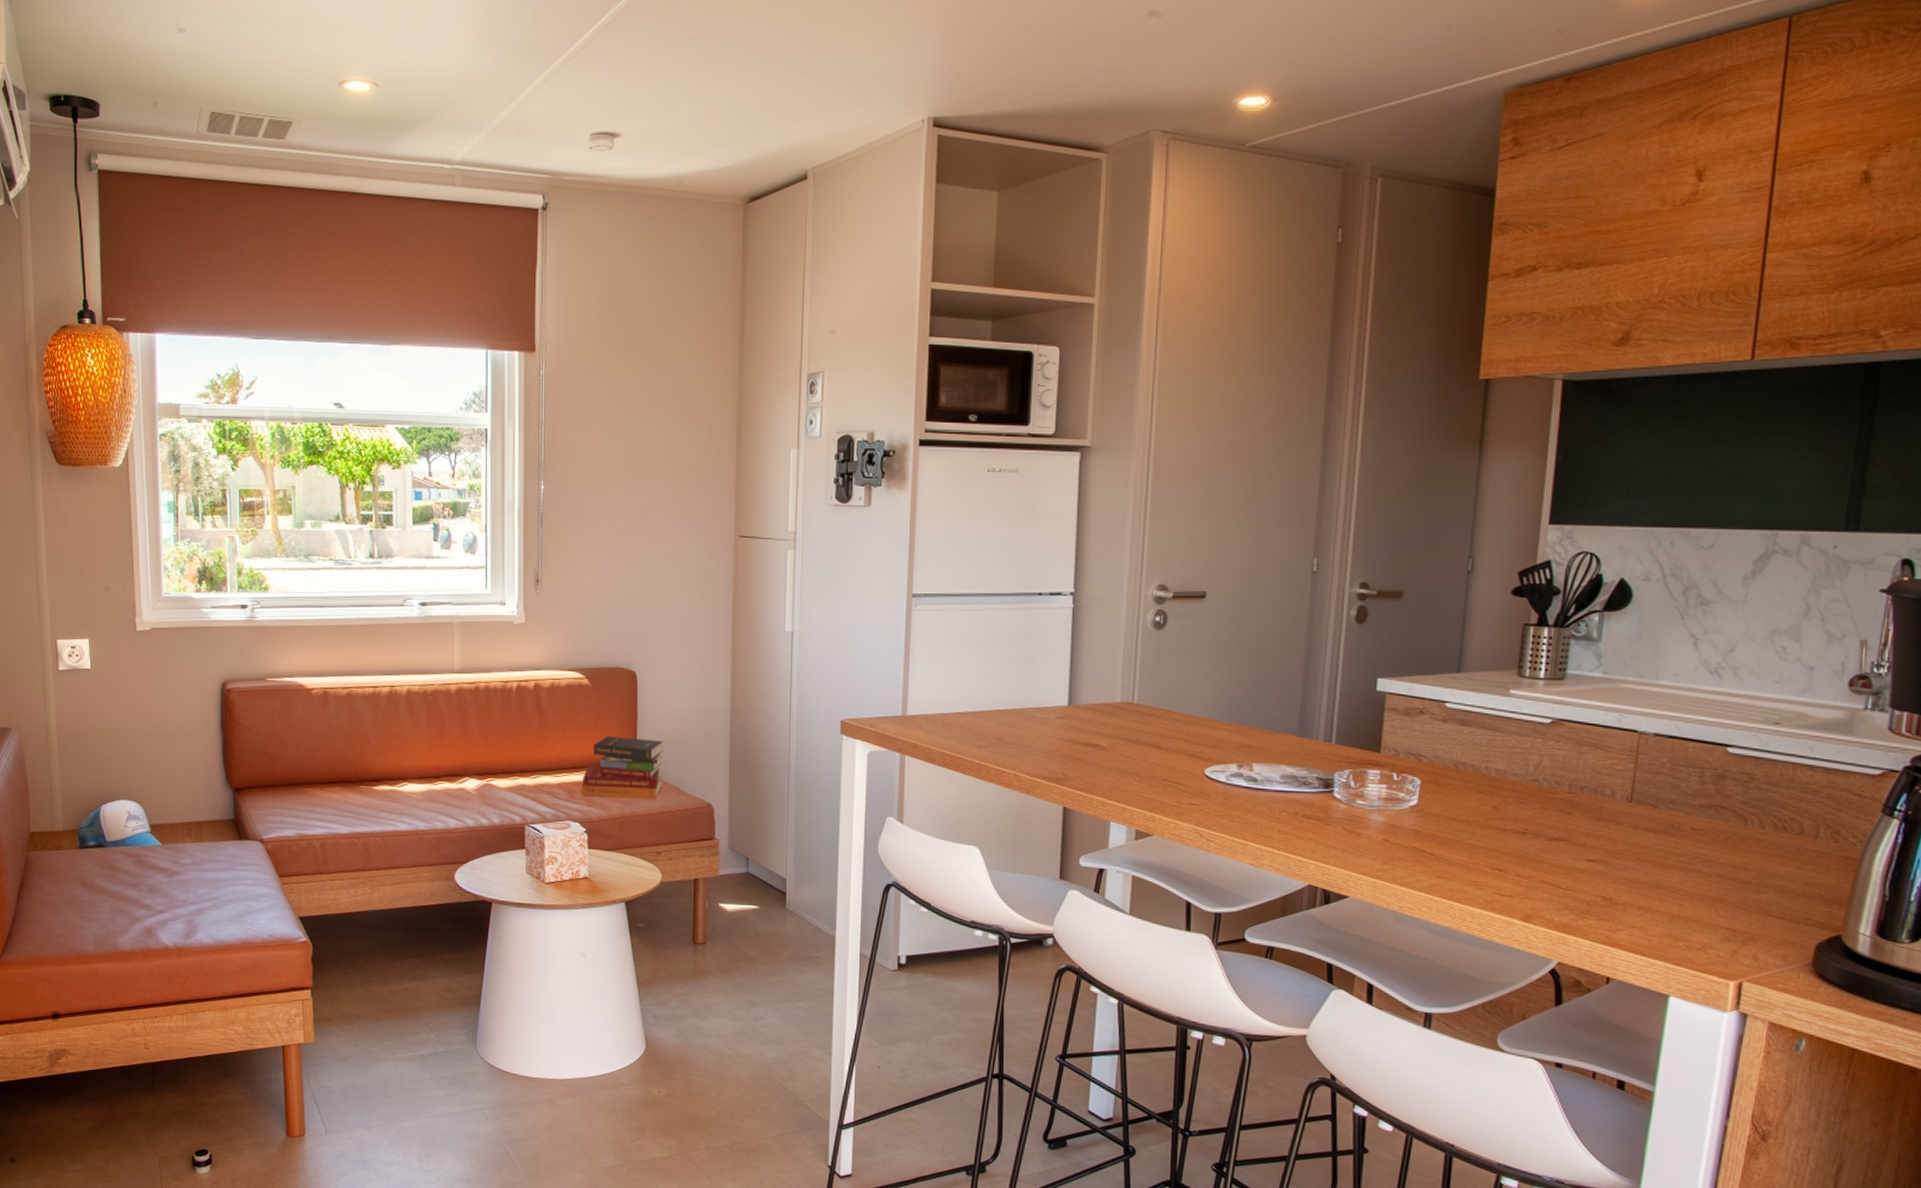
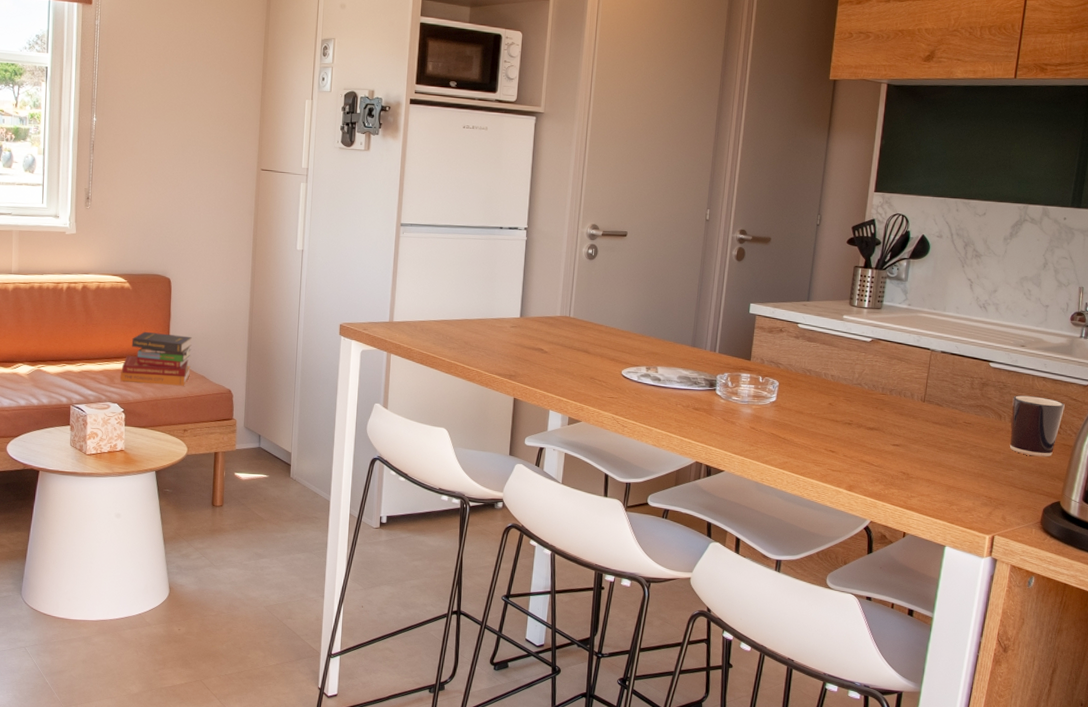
mug: none [1761,791,1844,875] -> present [1009,395,1065,457]

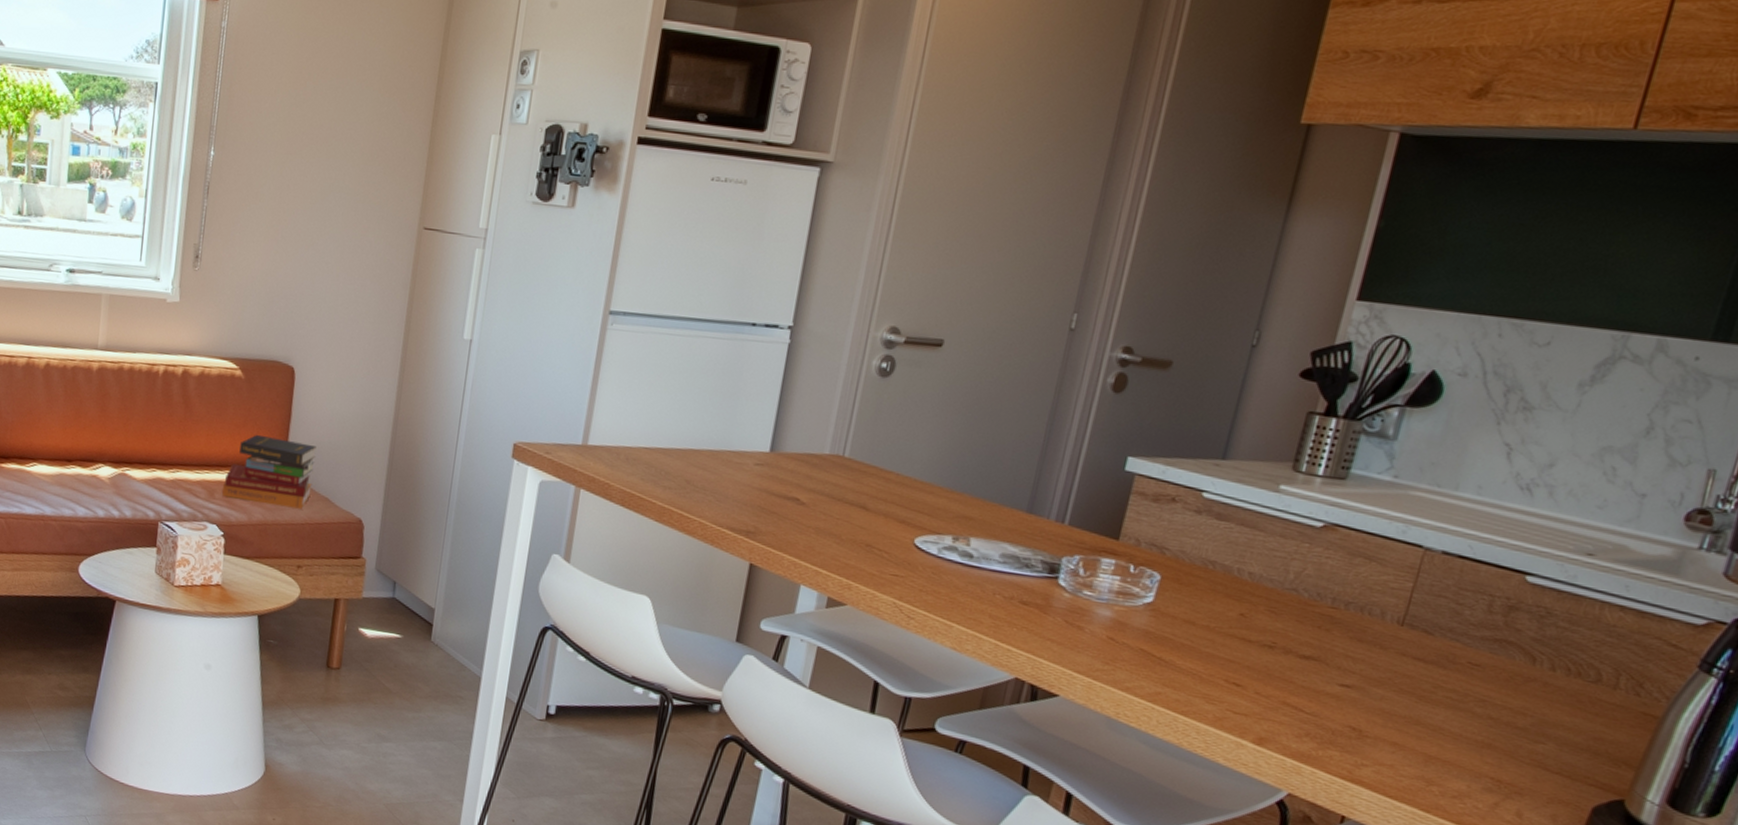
mug: present [1009,395,1065,457] -> none [1544,629,1655,730]

